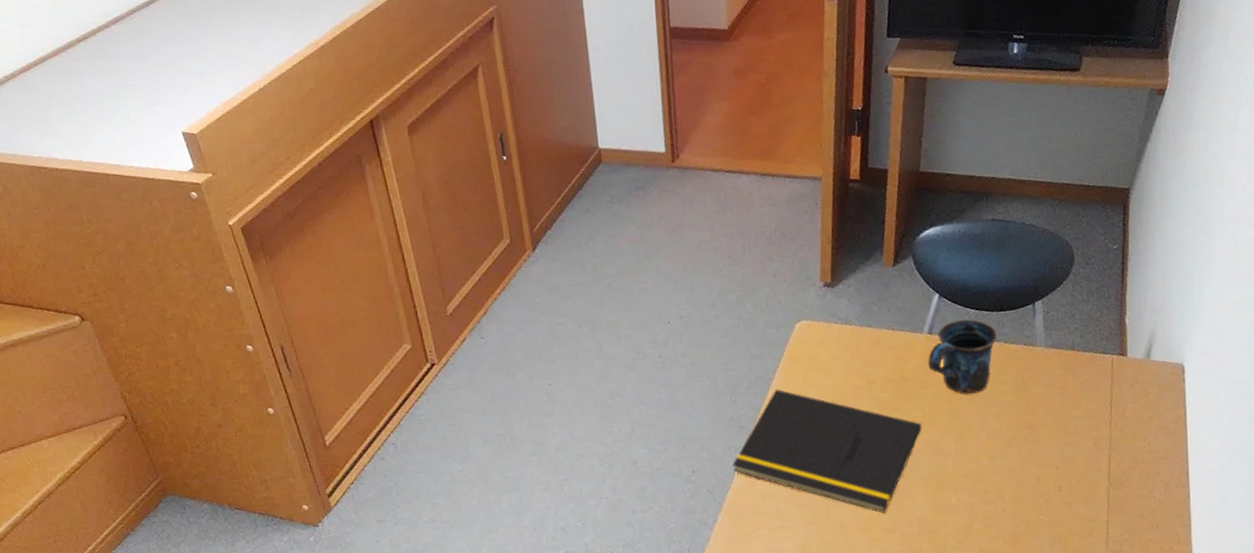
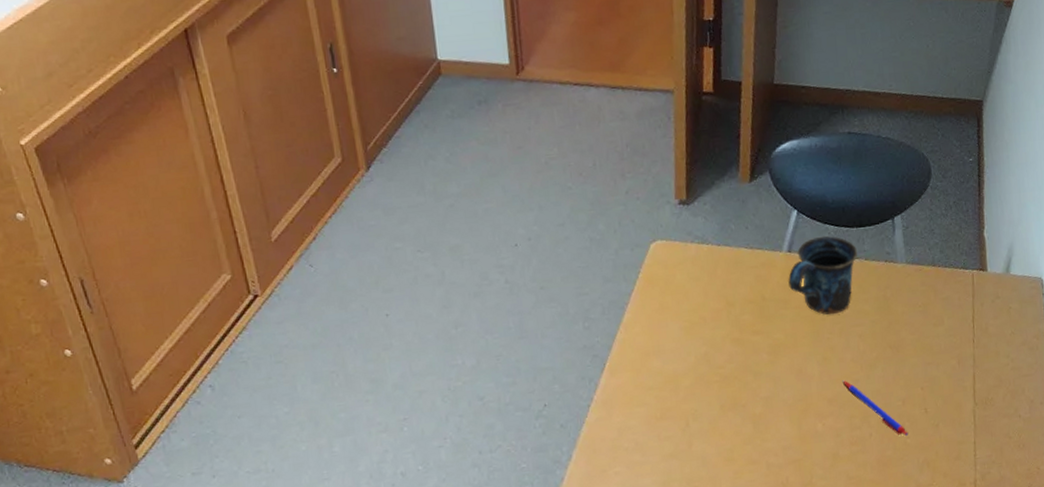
notepad: present [732,389,922,513] -> none [587,313,785,443]
pen: none [978,457,1042,513] -> present [842,380,909,437]

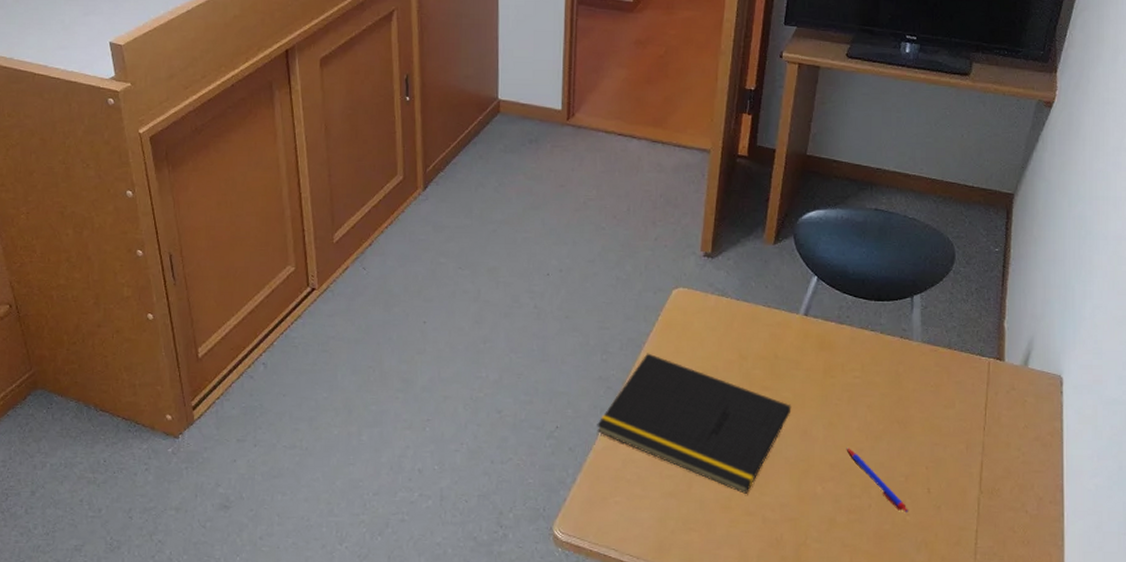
notepad: none [587,313,785,443] -> present [597,353,792,494]
mug: present [788,236,857,315] -> none [802,304,873,382]

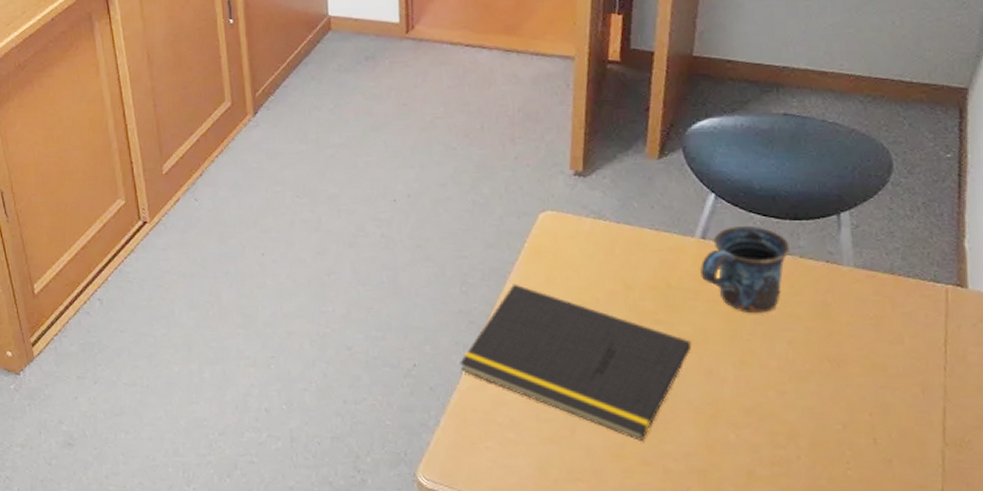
mug: none [802,304,873,382] -> present [700,225,790,314]
pen: present [846,448,909,513] -> none [763,390,850,467]

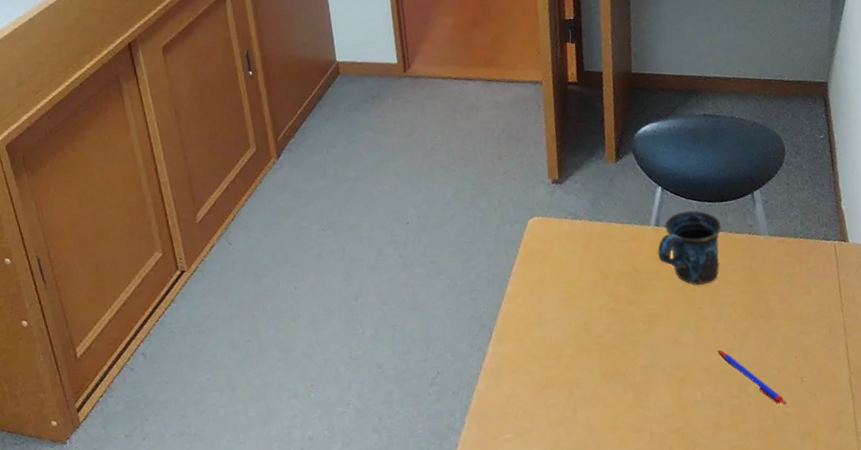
notepad: present [460,284,692,441] -> none [476,285,659,411]
pen: none [763,390,850,467] -> present [717,349,787,406]

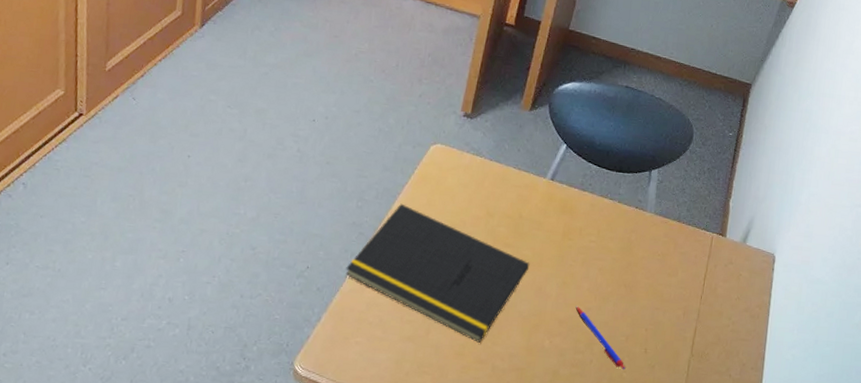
notepad: none [476,285,659,411] -> present [345,203,530,343]
mug: present [658,210,722,286] -> none [545,172,613,245]

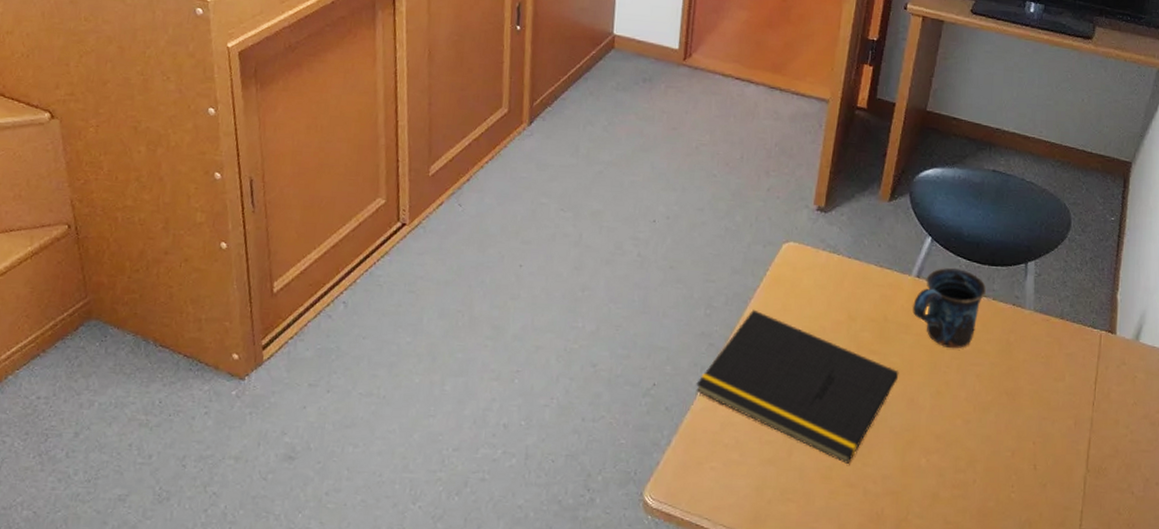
mug: none [545,172,613,245] -> present [913,267,986,349]
pen: present [575,306,626,370] -> none [953,418,1014,491]

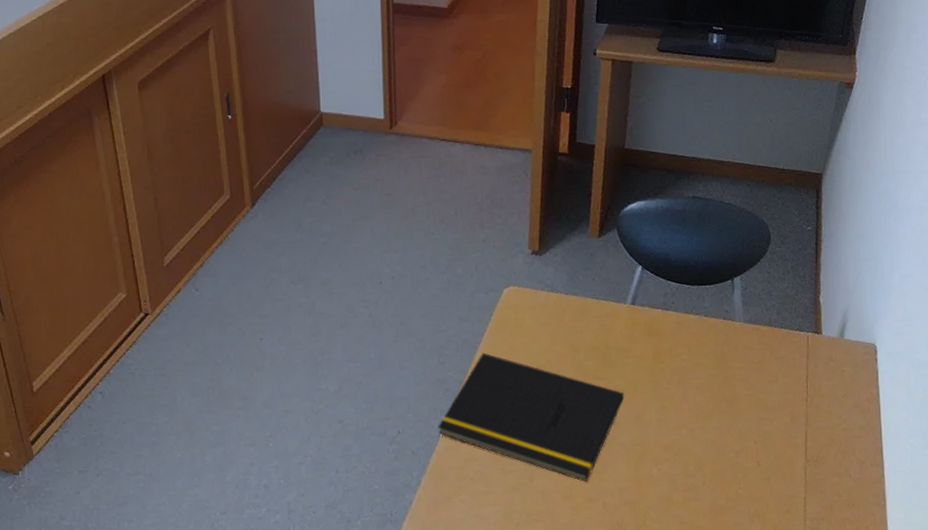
mug: present [913,267,986,349] -> none [631,291,697,366]

